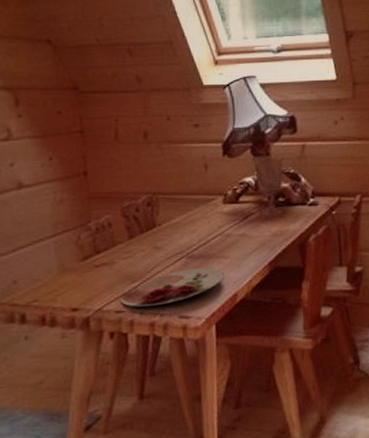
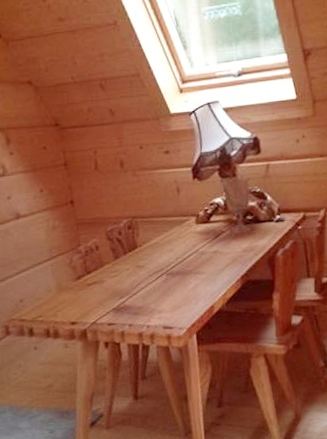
plate: present [121,267,225,307] -> none [112,282,202,320]

